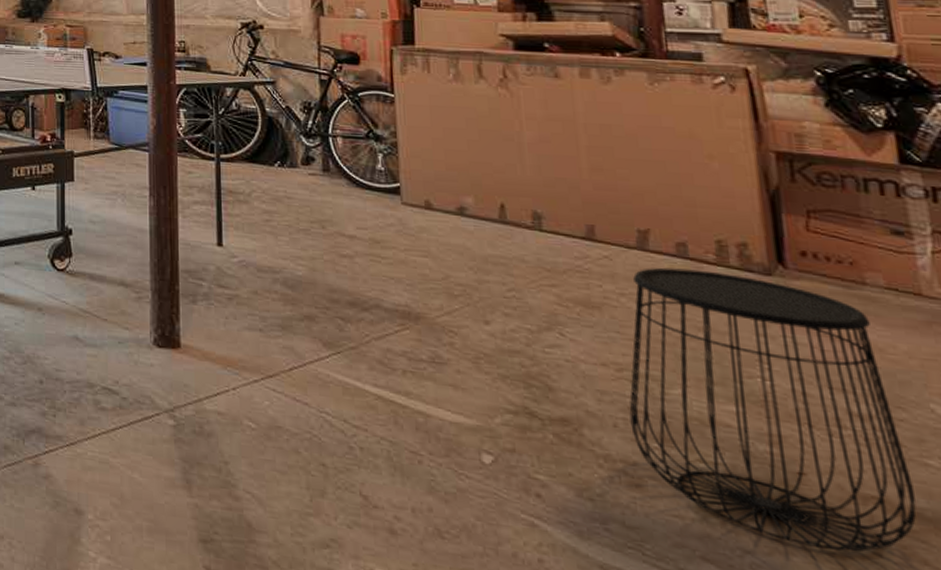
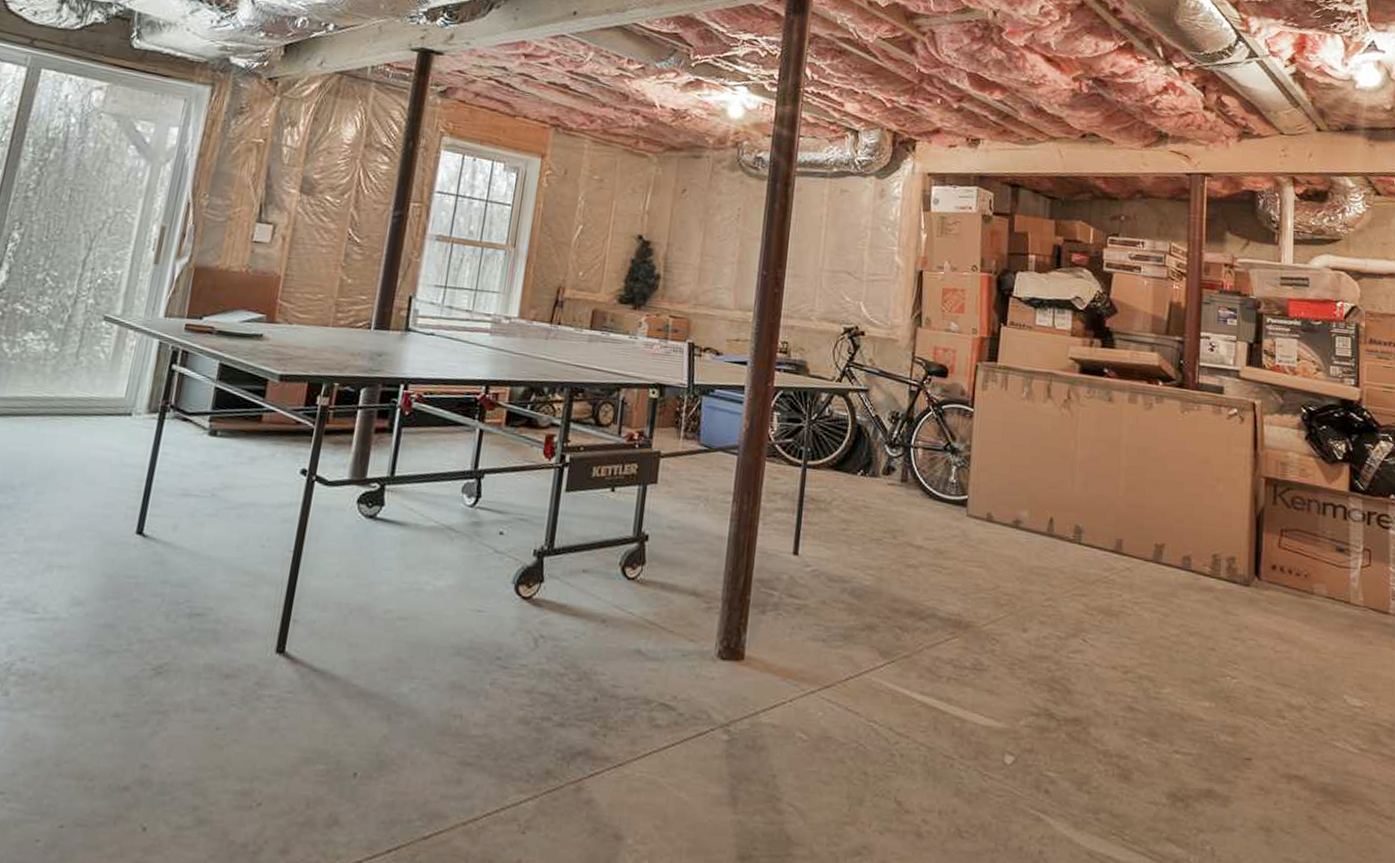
side table: present [629,267,917,552] -> none [1128,578,1324,825]

